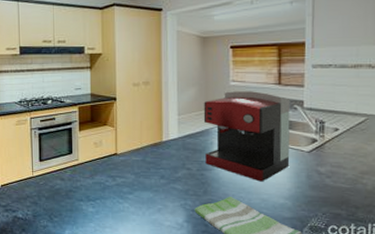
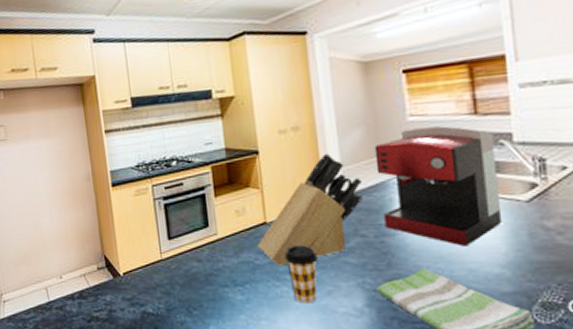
knife block: none [109,104,191,188] -> present [257,153,363,266]
coffee cup: none [128,172,153,217] -> present [284,245,318,304]

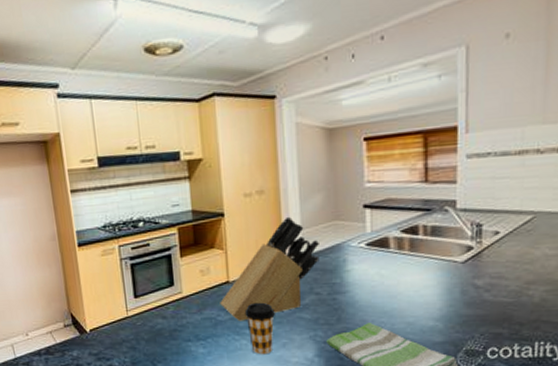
coffee maker: present [374,126,503,246] -> none [333,192,441,303]

